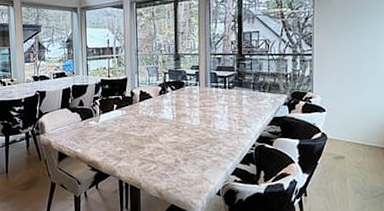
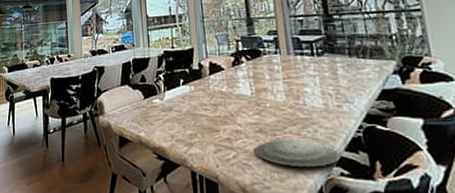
plate: none [170,154,237,176] -> present [252,139,341,168]

